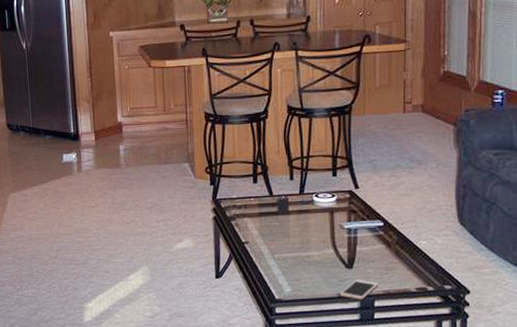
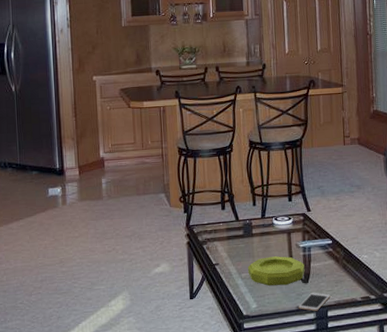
bowl: none [282,237,349,270] -> present [248,256,305,286]

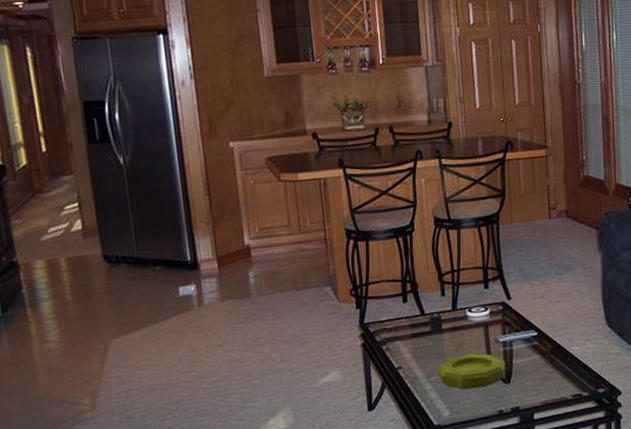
cell phone: present [299,292,331,311] -> none [500,393,537,415]

